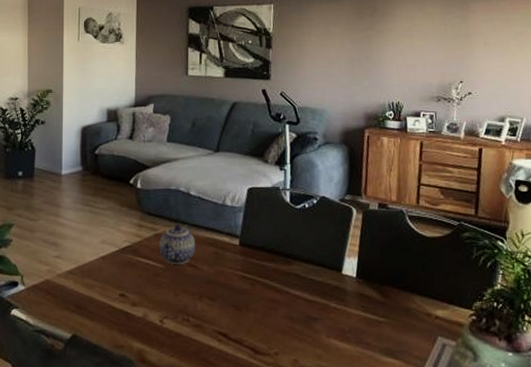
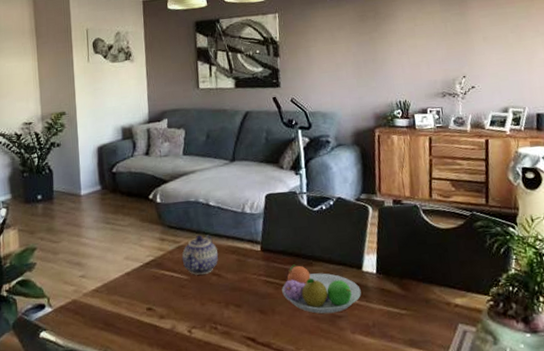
fruit bowl: none [258,261,339,315] -> present [282,264,361,314]

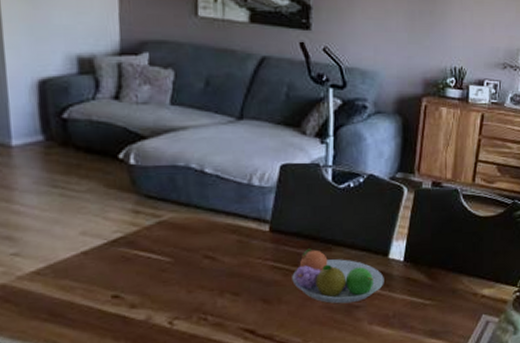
teapot: present [181,234,219,275] -> none [163,208,214,257]

